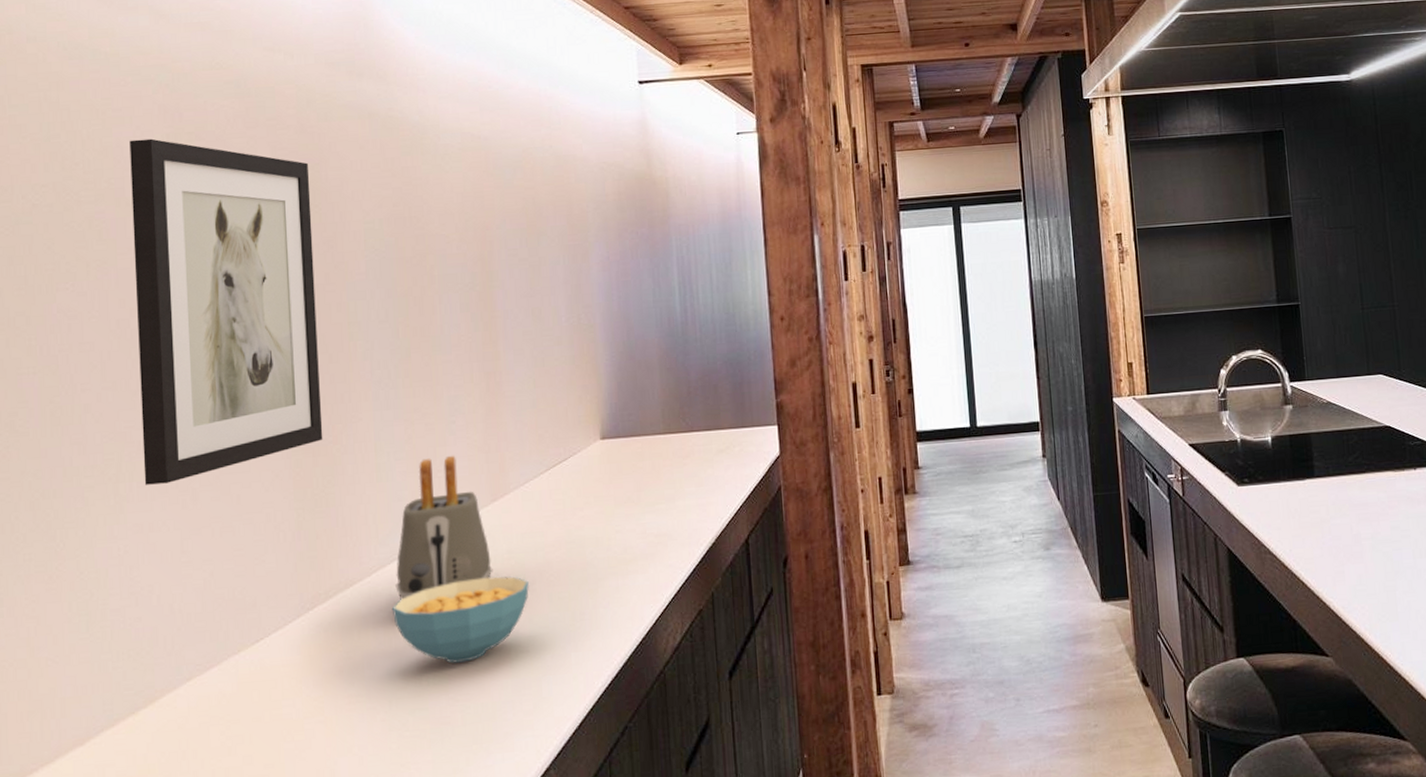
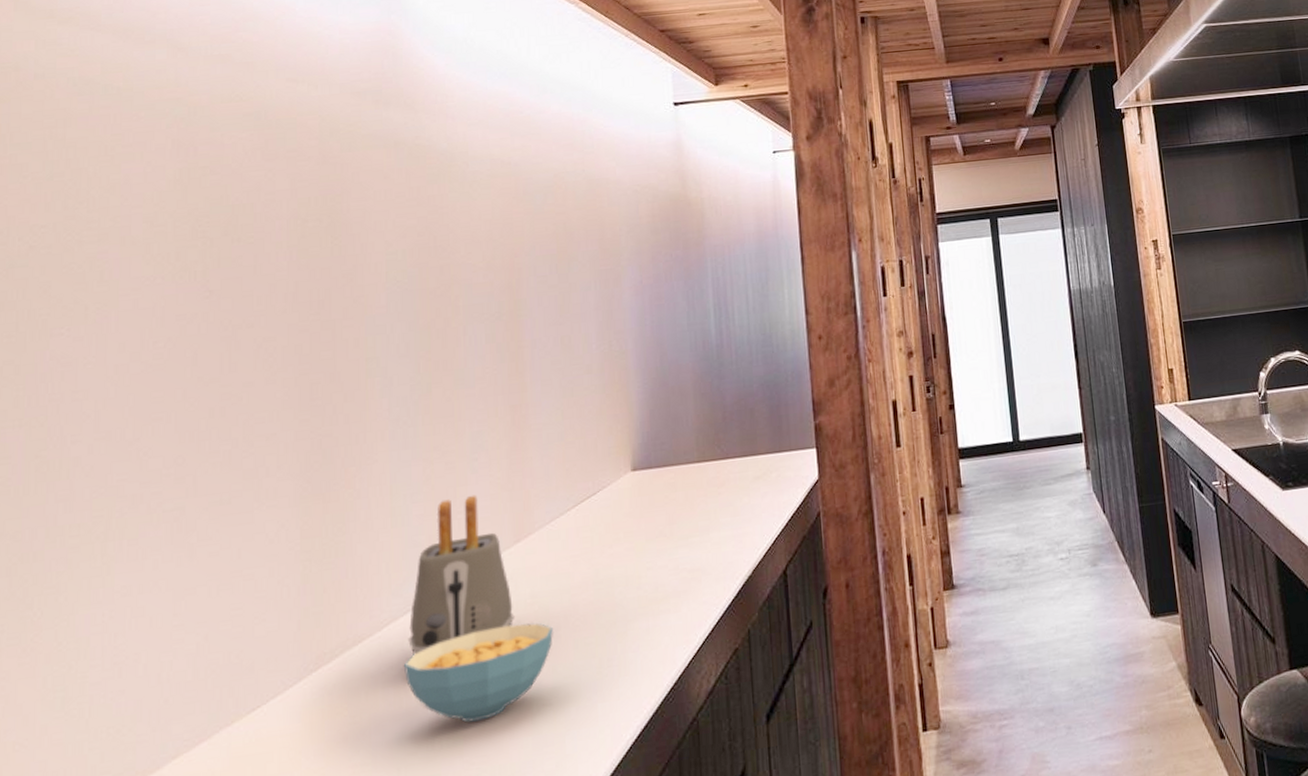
wall art: present [129,138,323,485] -> none [136,174,335,543]

